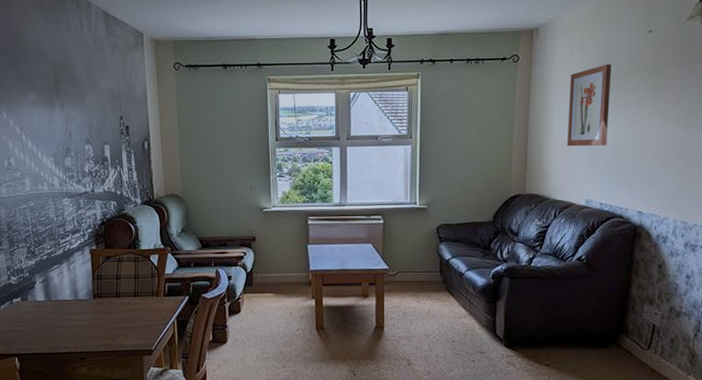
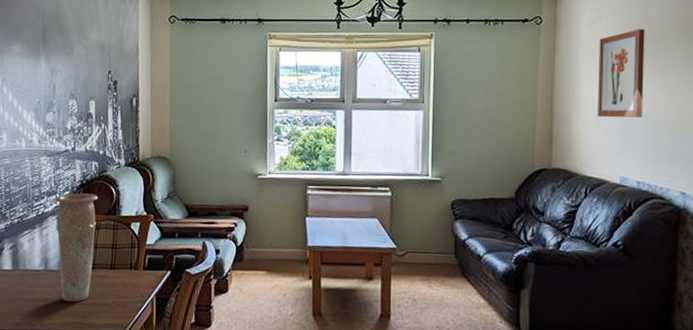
vase: none [79,230,119,327] -> present [55,193,99,302]

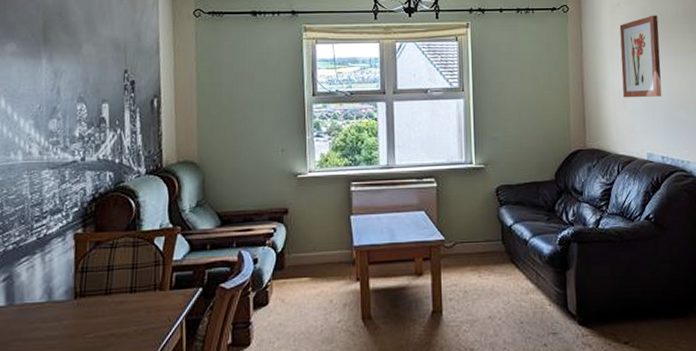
vase: present [55,193,99,302] -> none [60,208,115,337]

